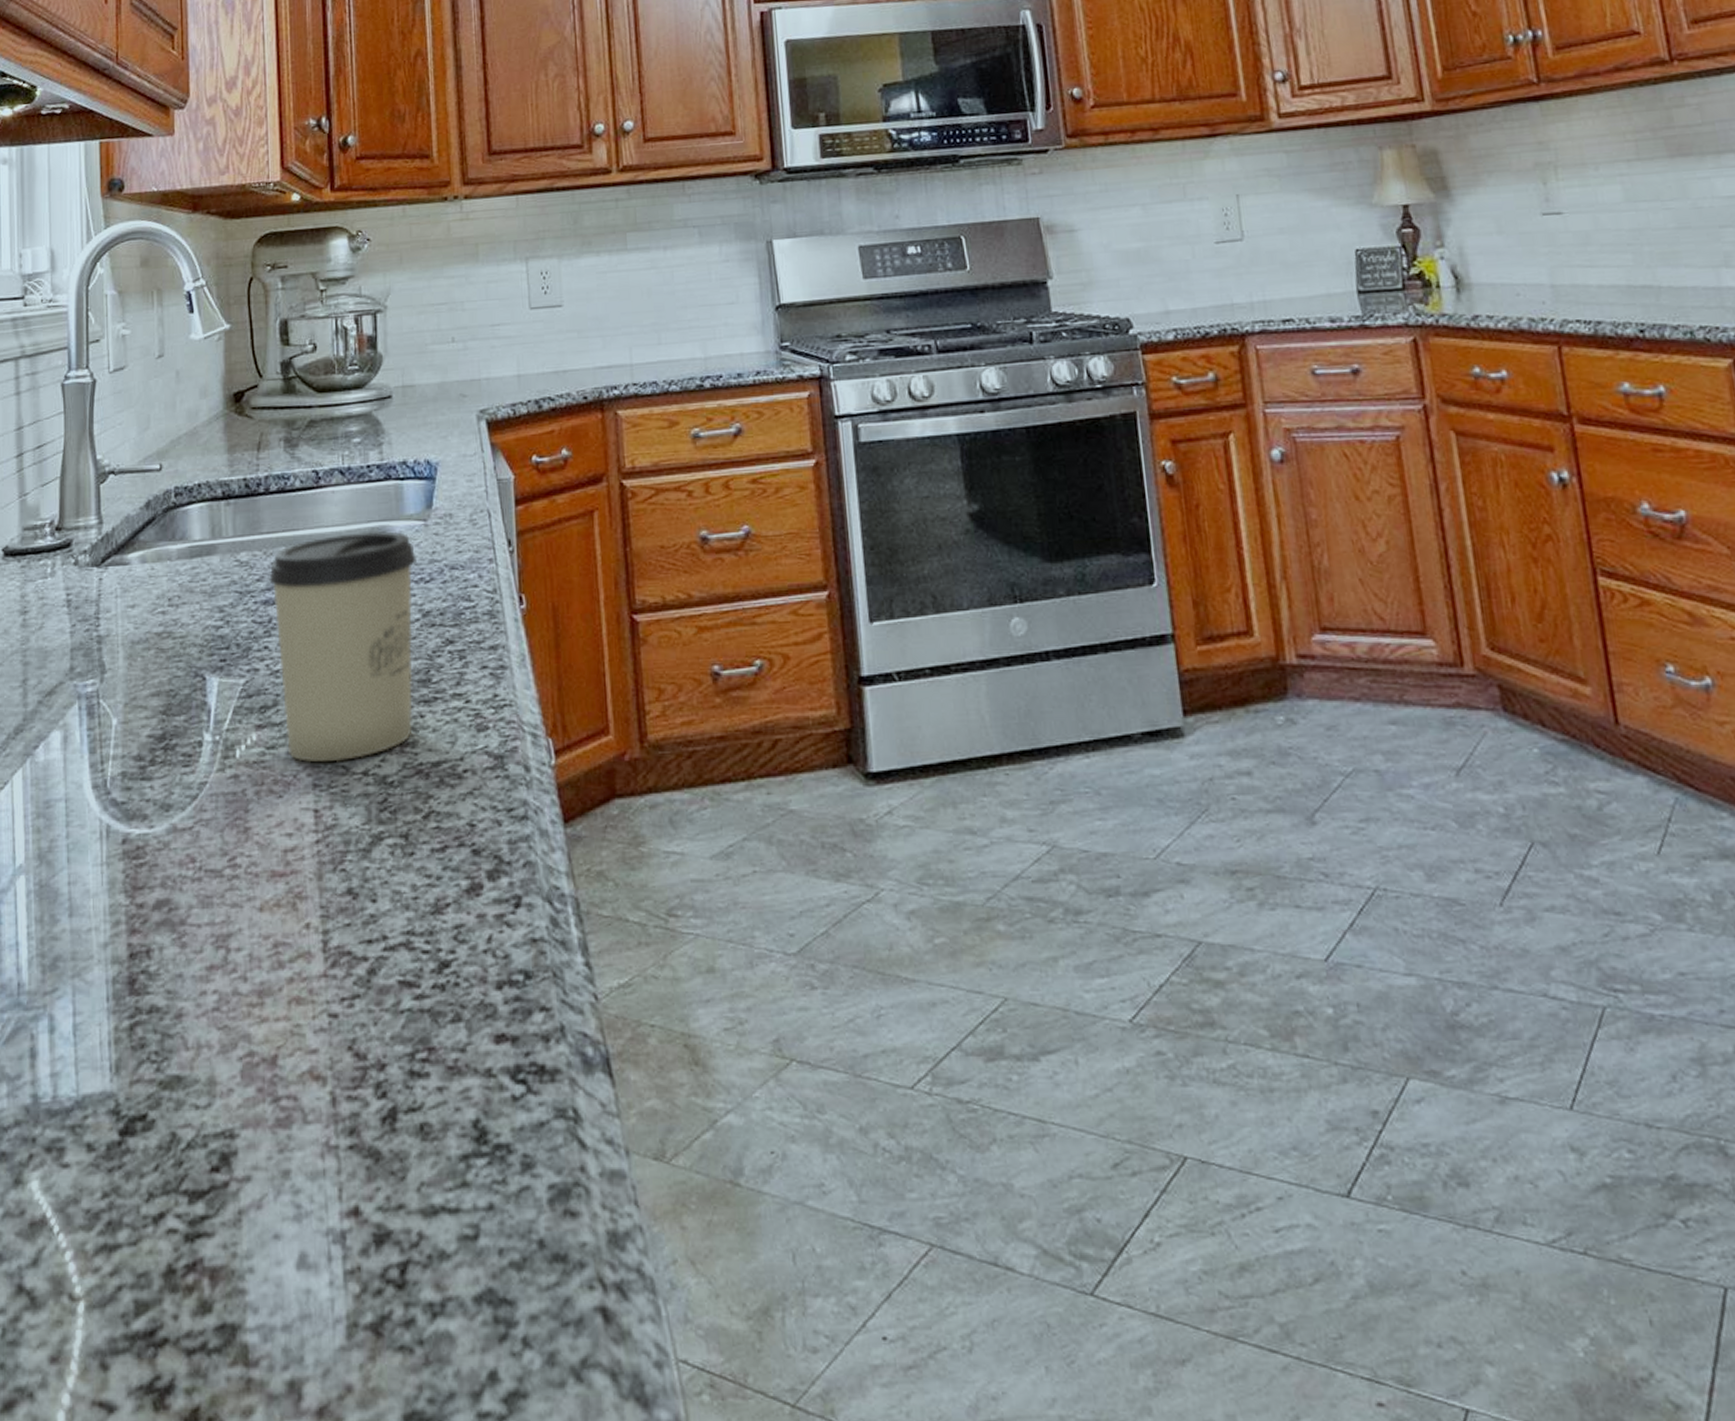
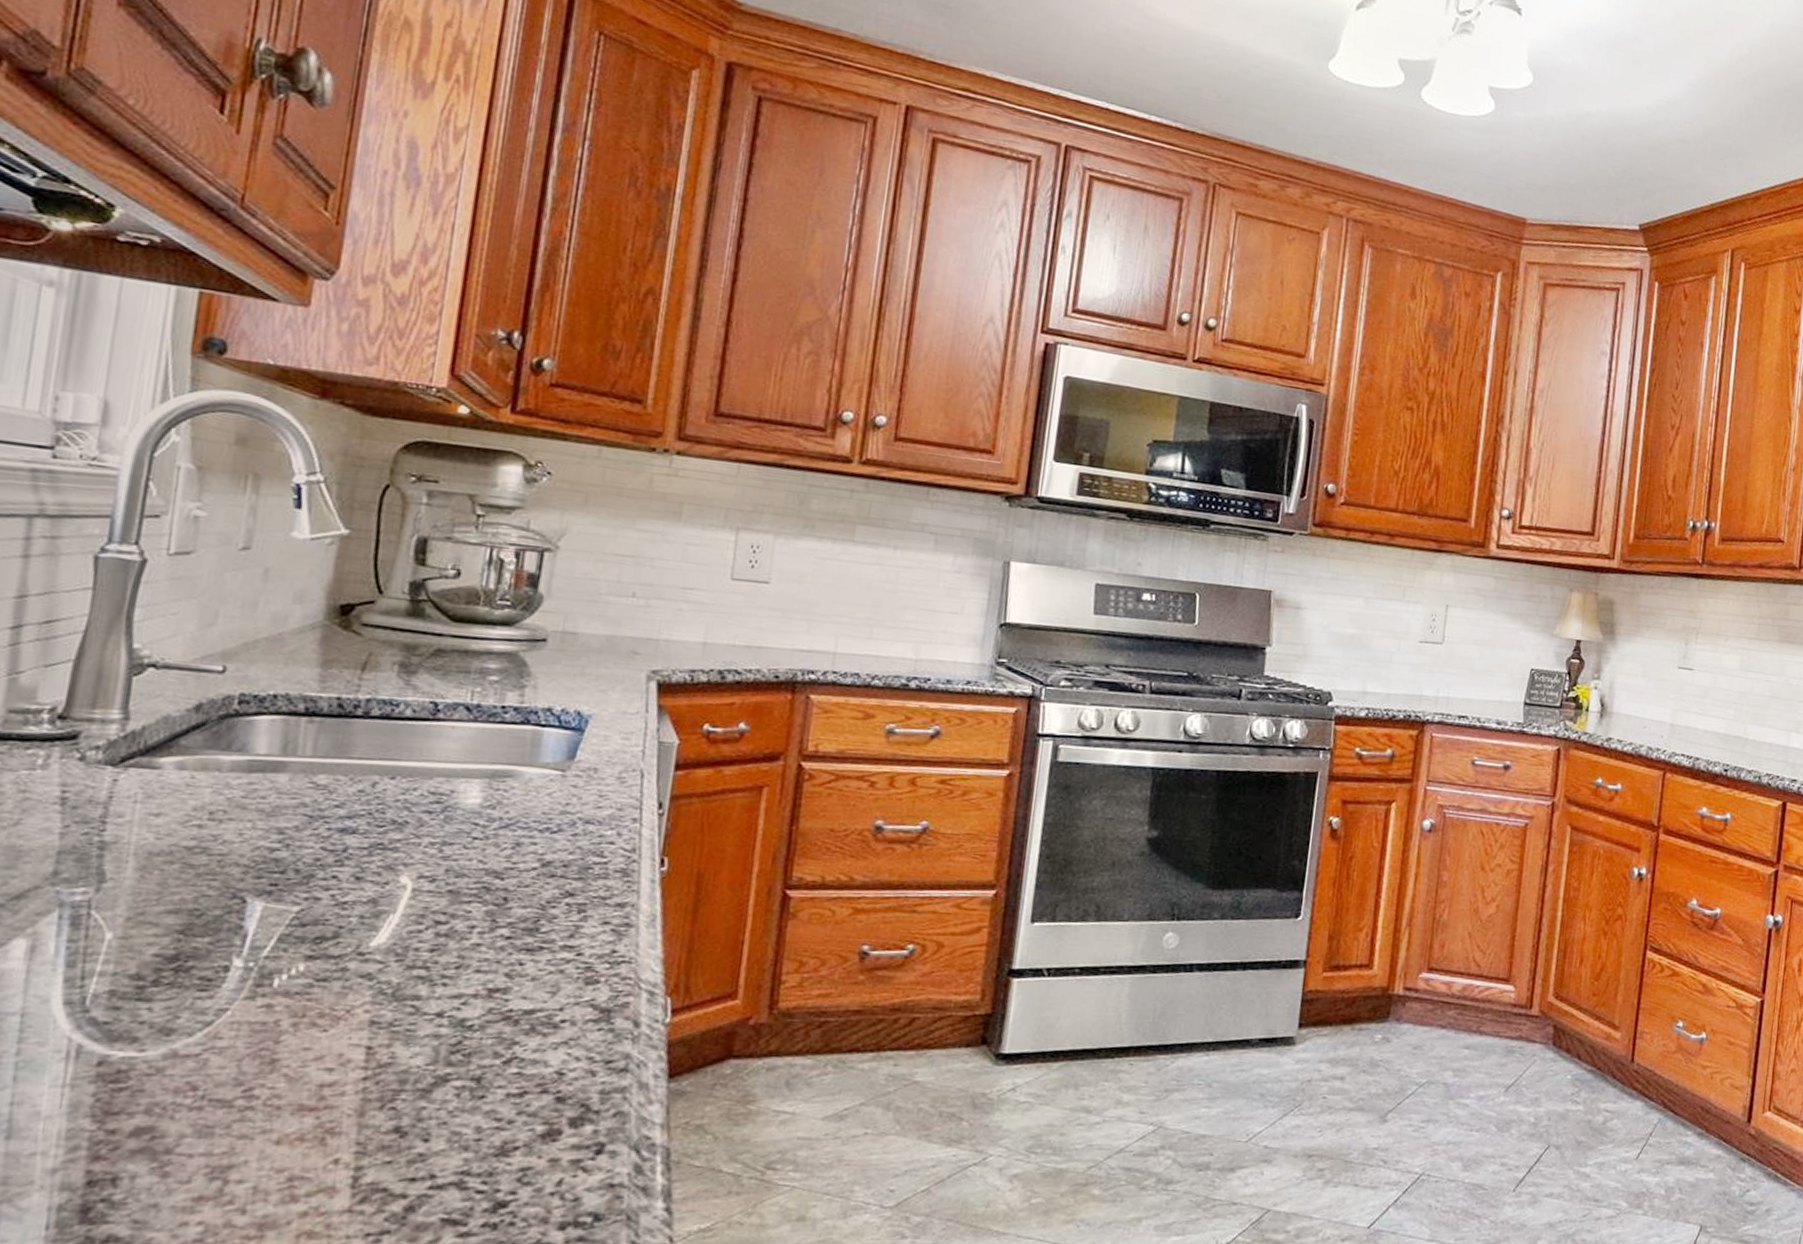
cup: present [269,531,418,762] -> none [344,771,547,1001]

